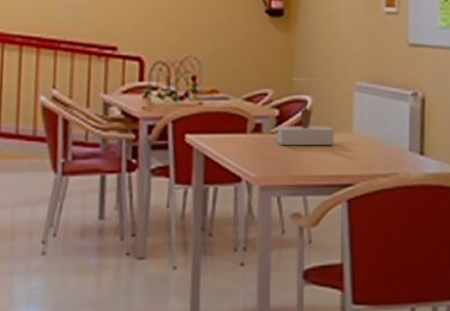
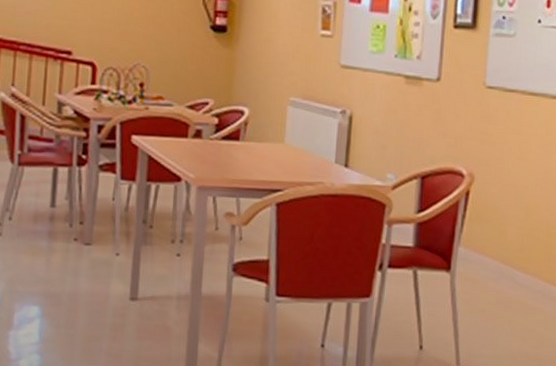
vase: present [276,78,334,146] -> none [215,90,268,154]

